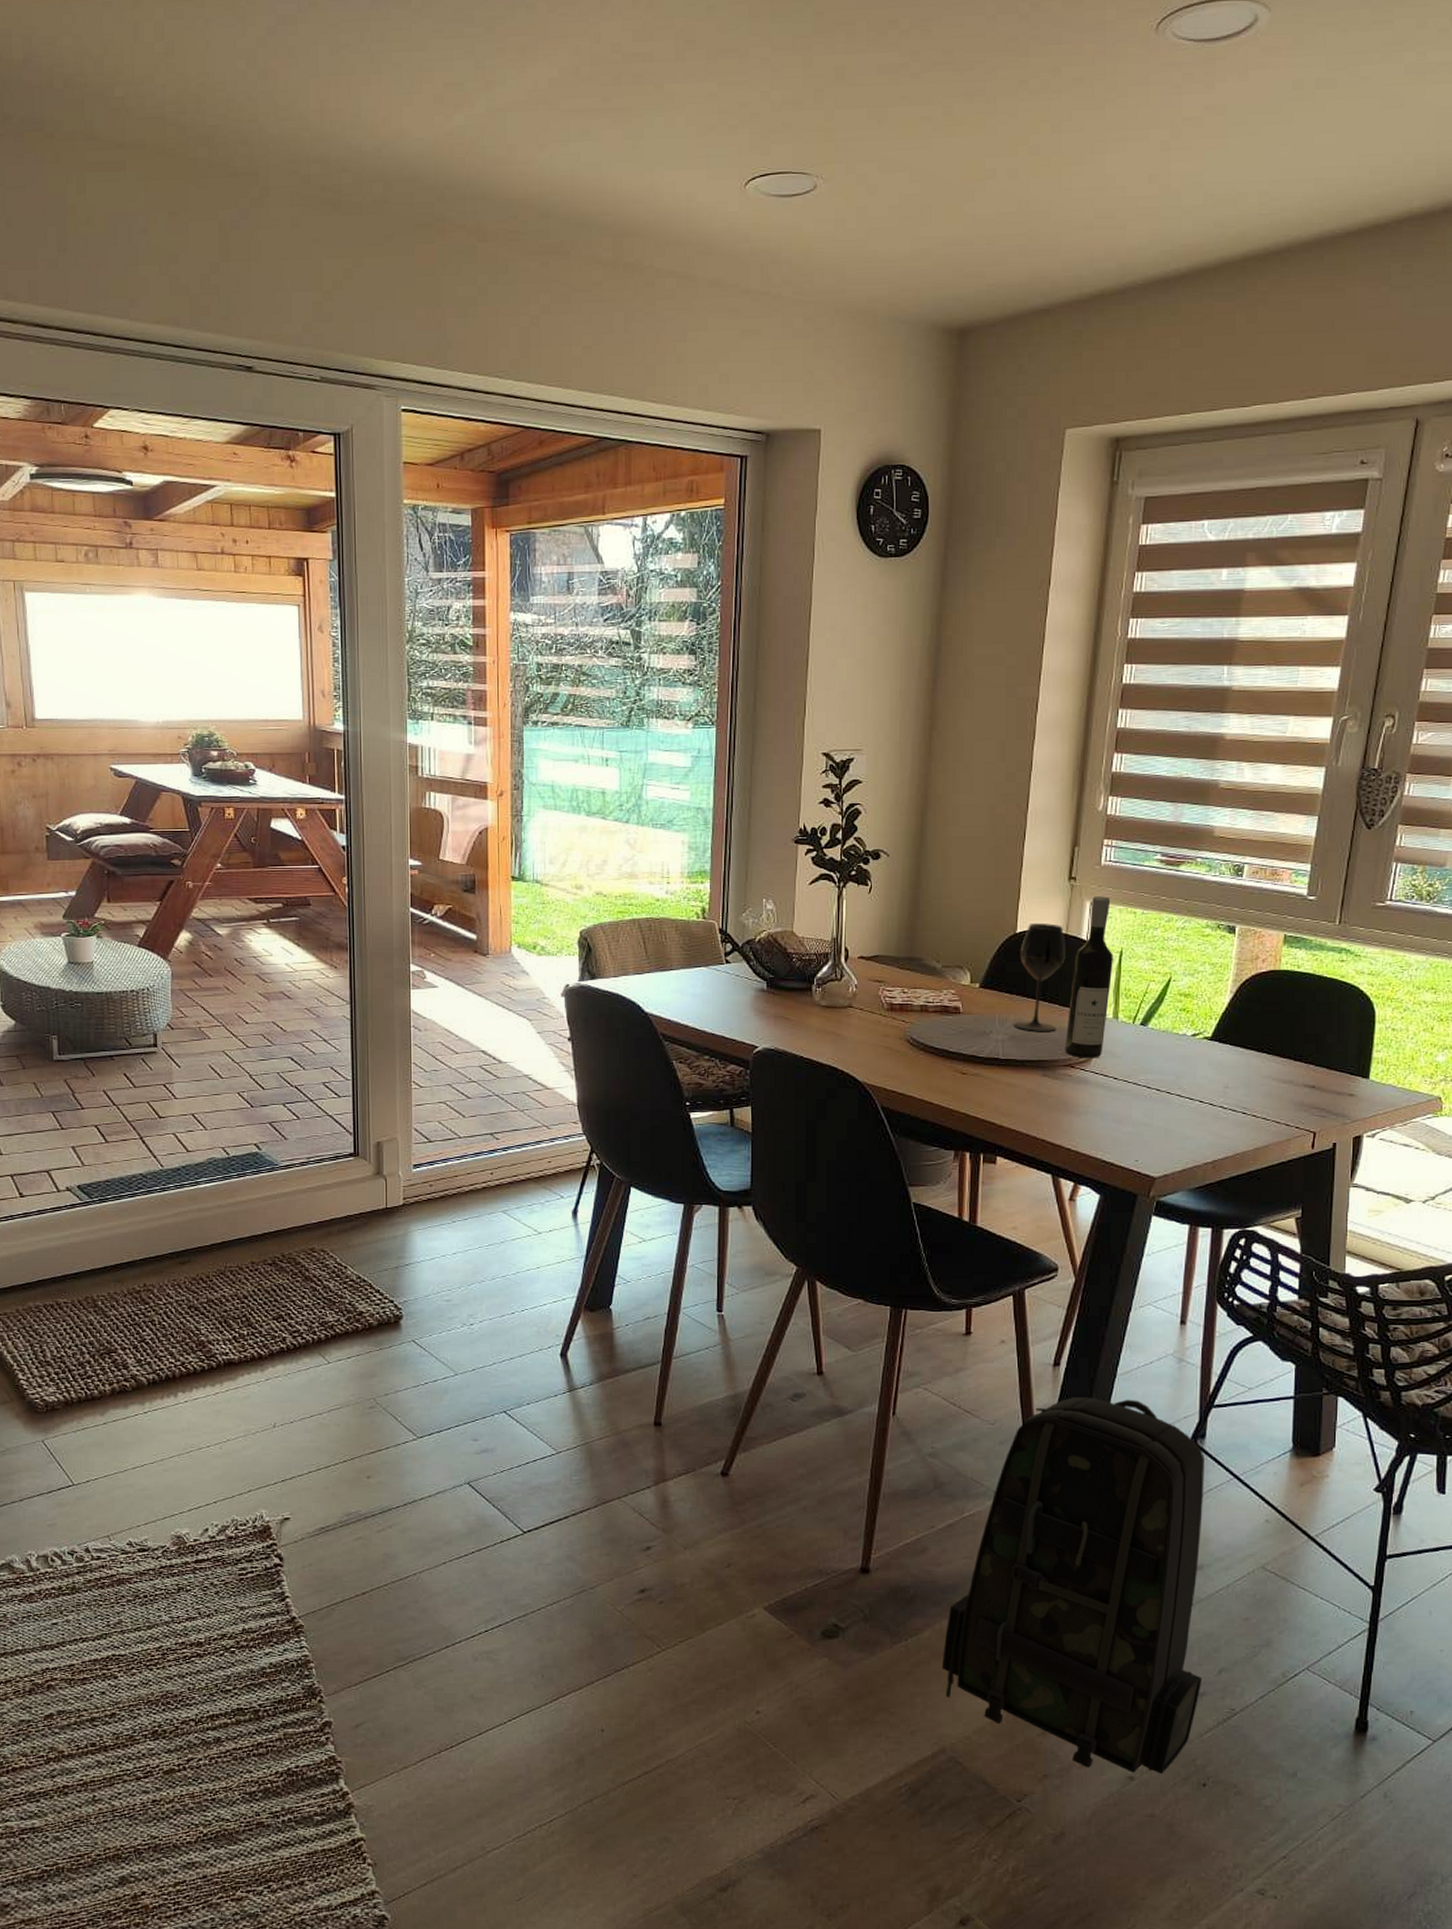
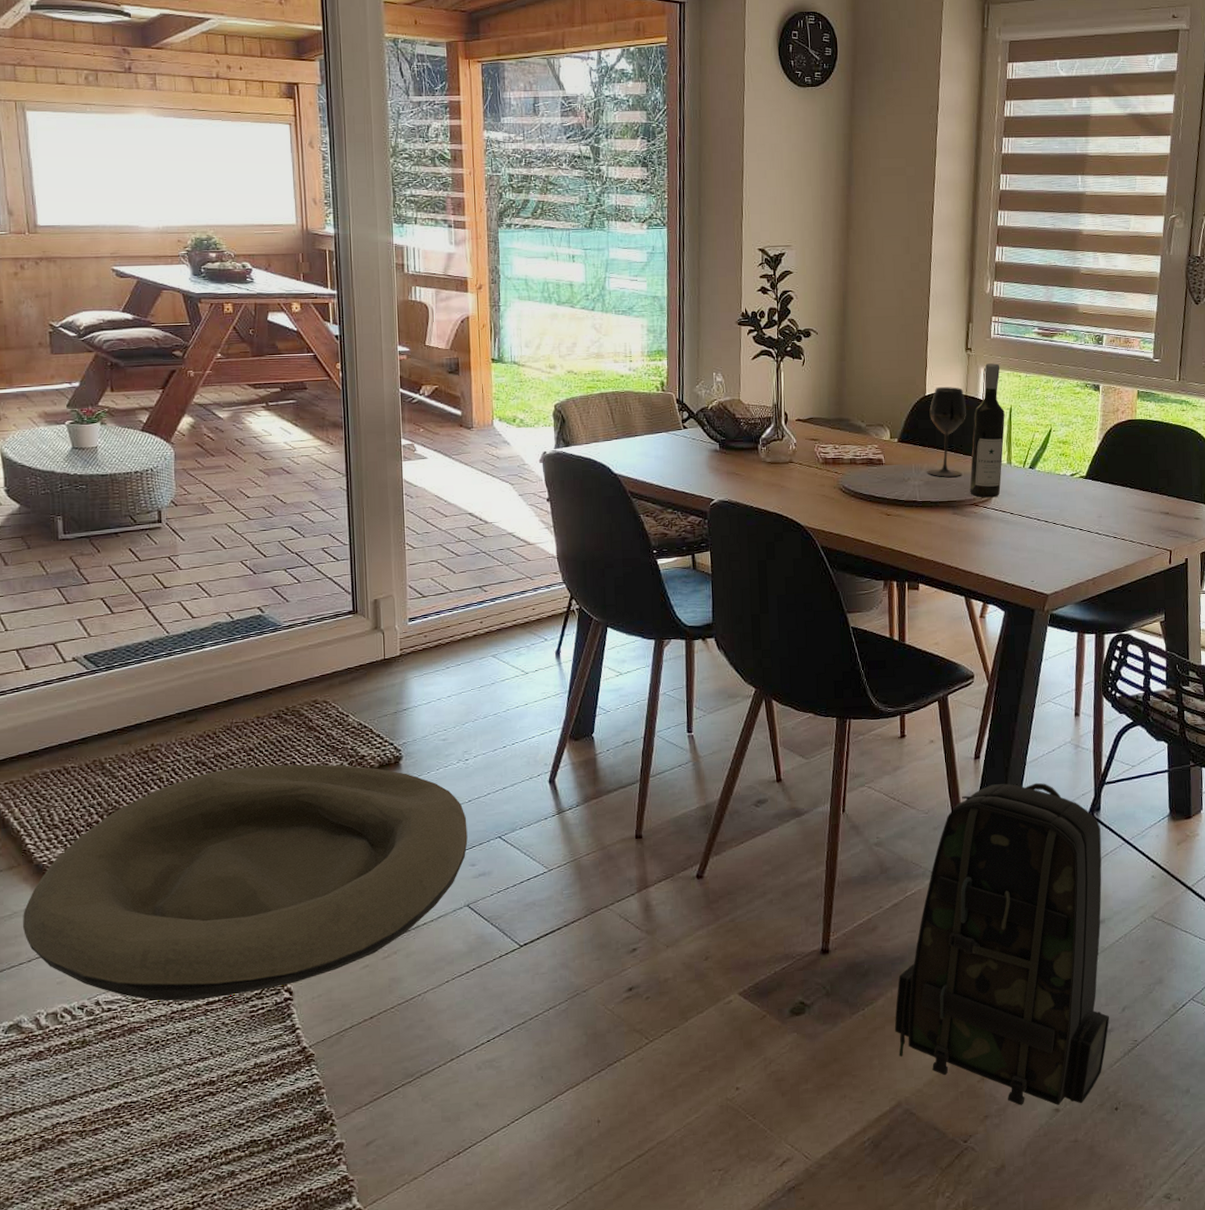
dog bed: none [14,1315,470,1557] -> present [22,764,468,1001]

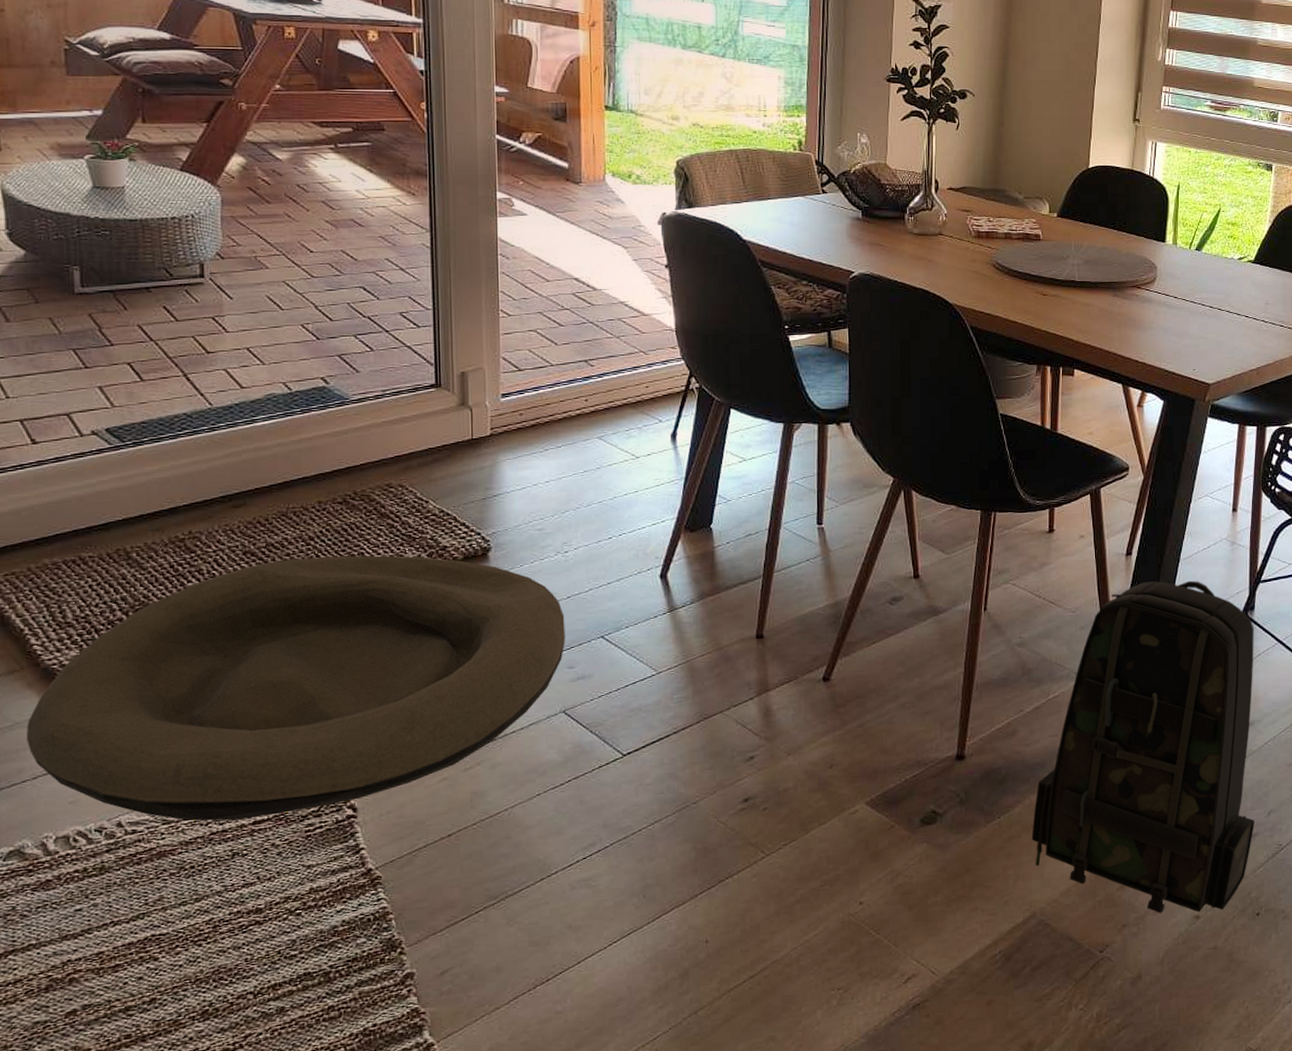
wineglass: present [927,387,966,478] -> none [1087,160,1131,257]
bottle: present [969,363,1005,498] -> none [1132,137,1172,280]

